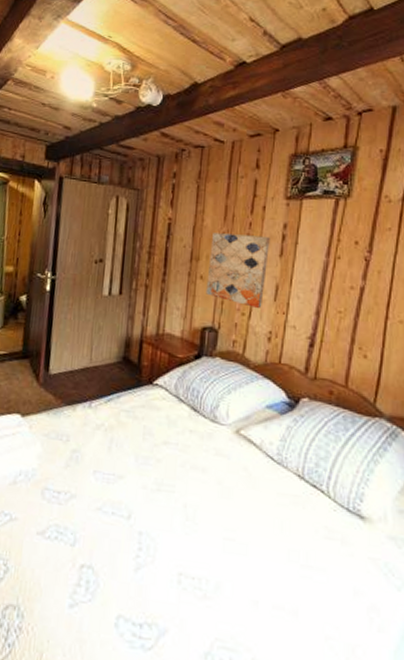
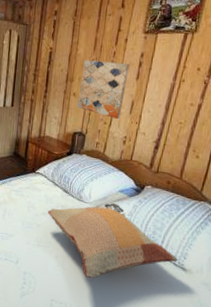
decorative pillow: none [170,424,352,538] -> present [47,203,178,279]

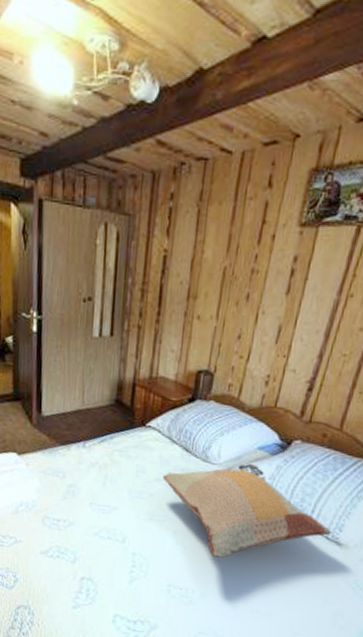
wall art: present [77,60,130,120] -> none [203,267,277,352]

